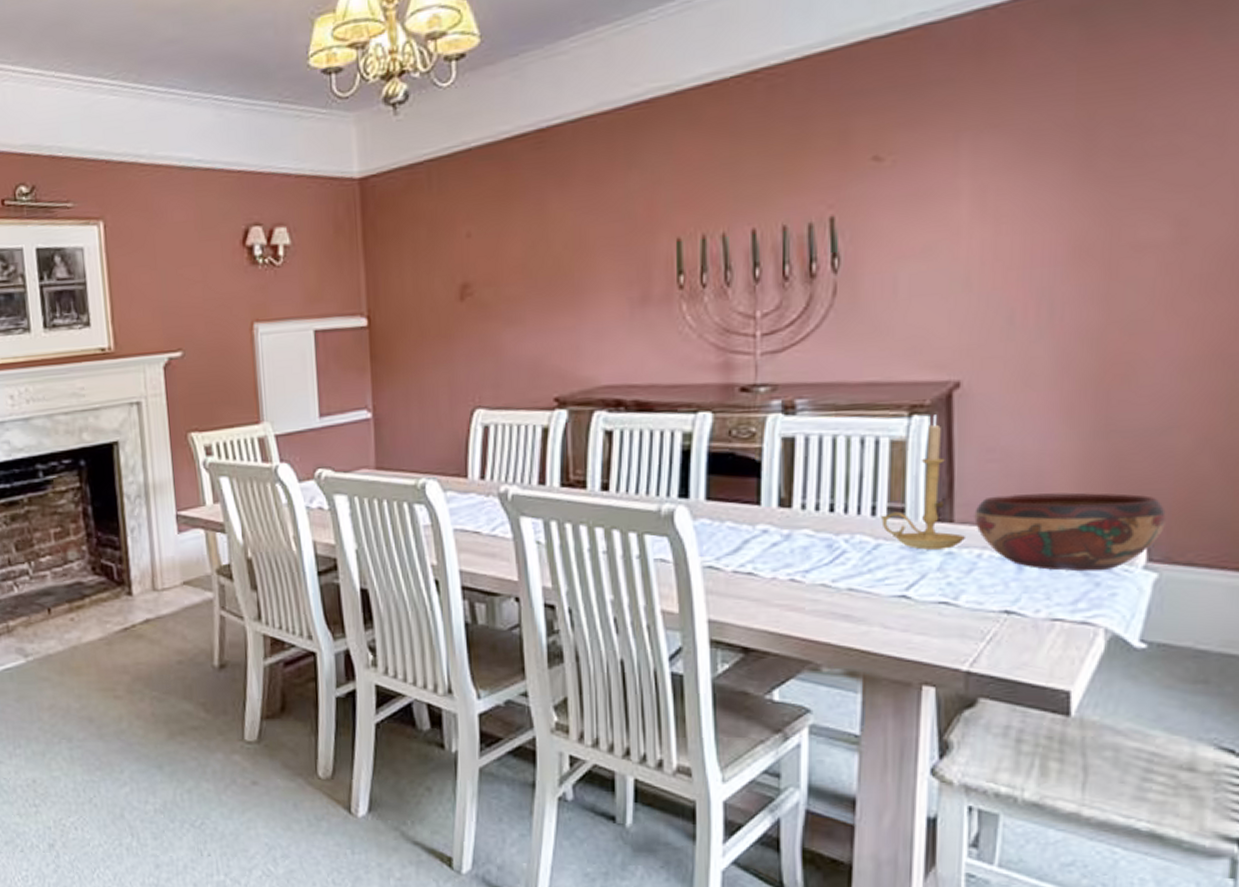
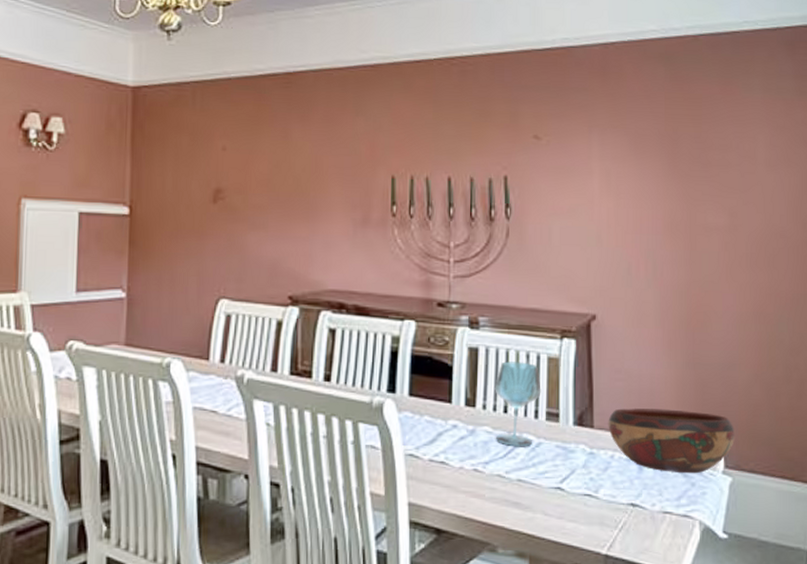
wine glass: none [817,449,881,550] -> present [494,361,541,446]
candle holder: present [880,414,967,550] -> none [541,339,603,450]

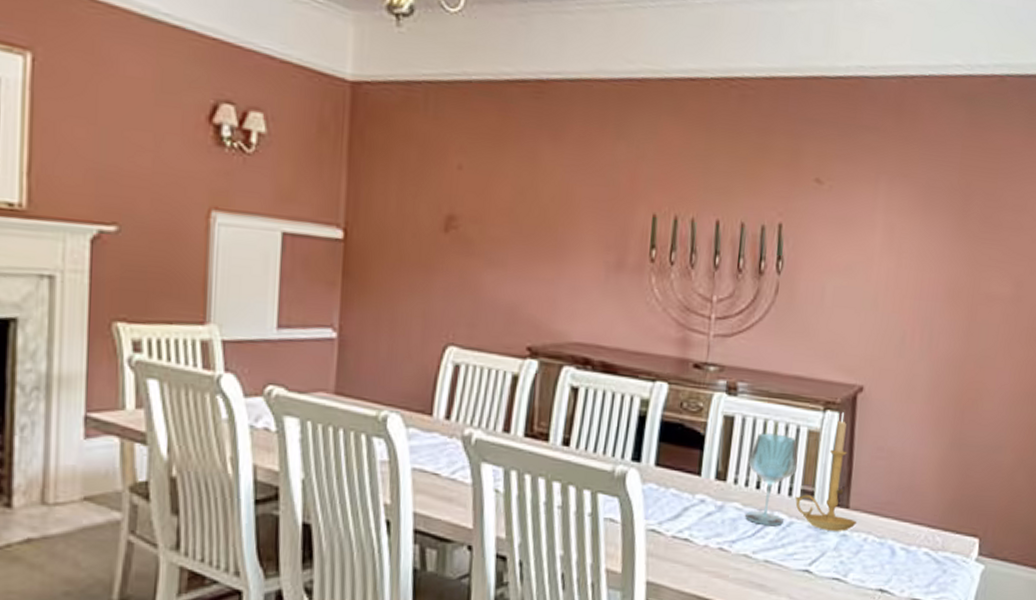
candle holder: none [541,339,603,450] -> present [795,412,857,531]
decorative bowl: present [608,408,736,474] -> none [864,489,994,561]

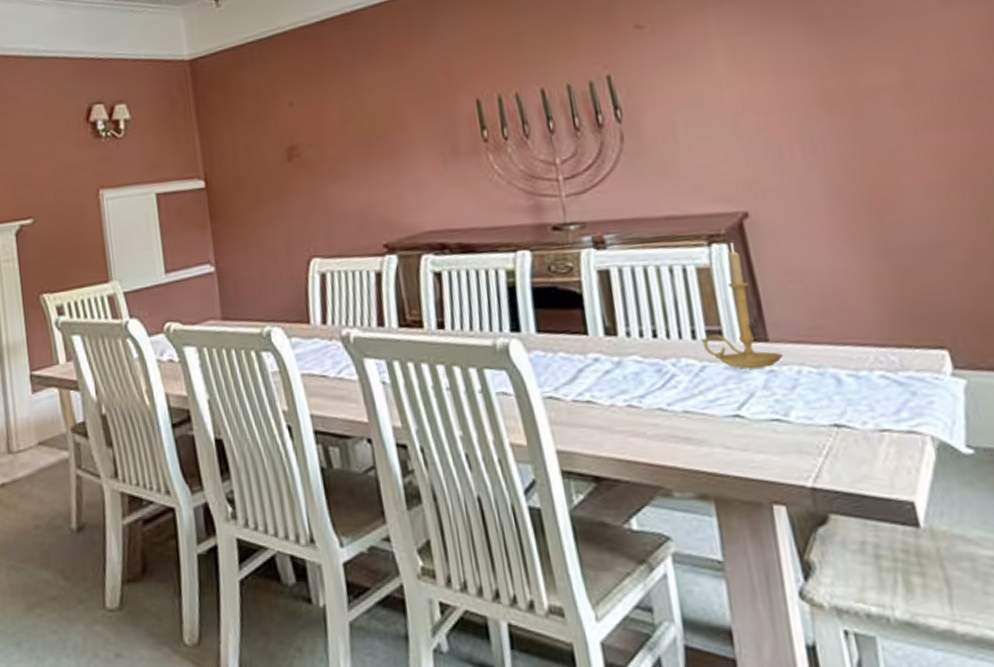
wine glass: present [745,433,798,525] -> none [636,277,695,374]

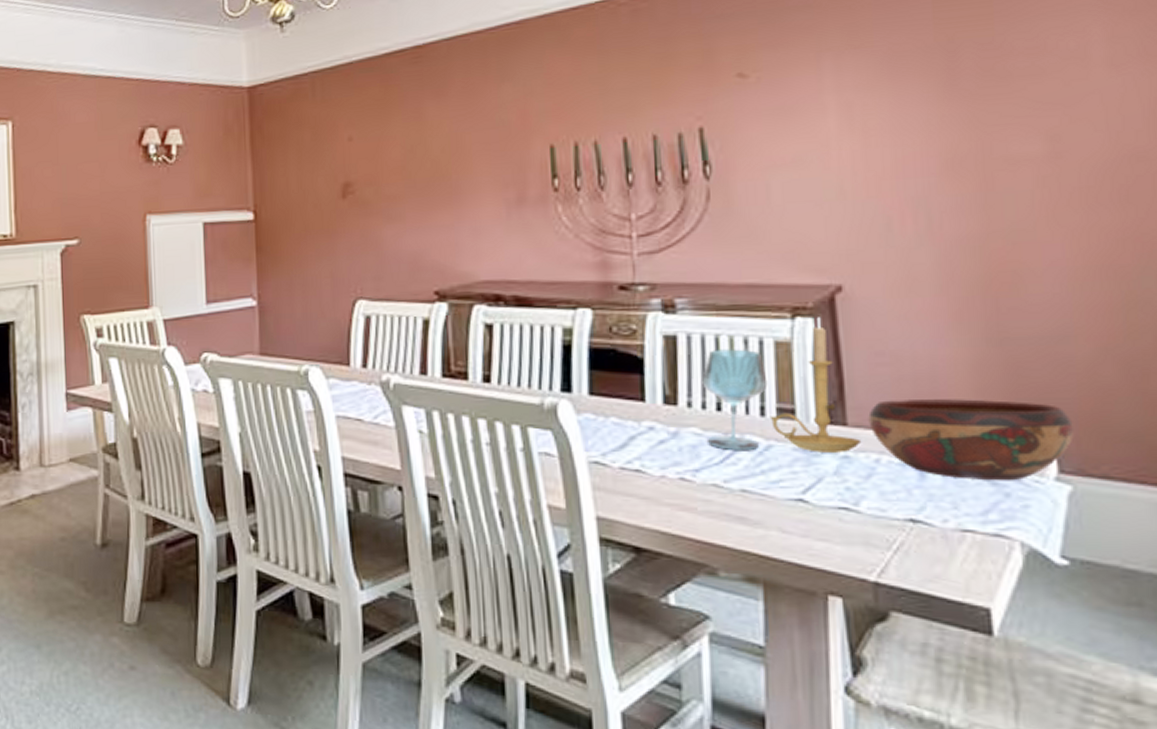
wine glass: none [636,277,695,374] -> present [702,349,768,450]
decorative bowl: none [785,306,961,383] -> present [868,399,1075,481]

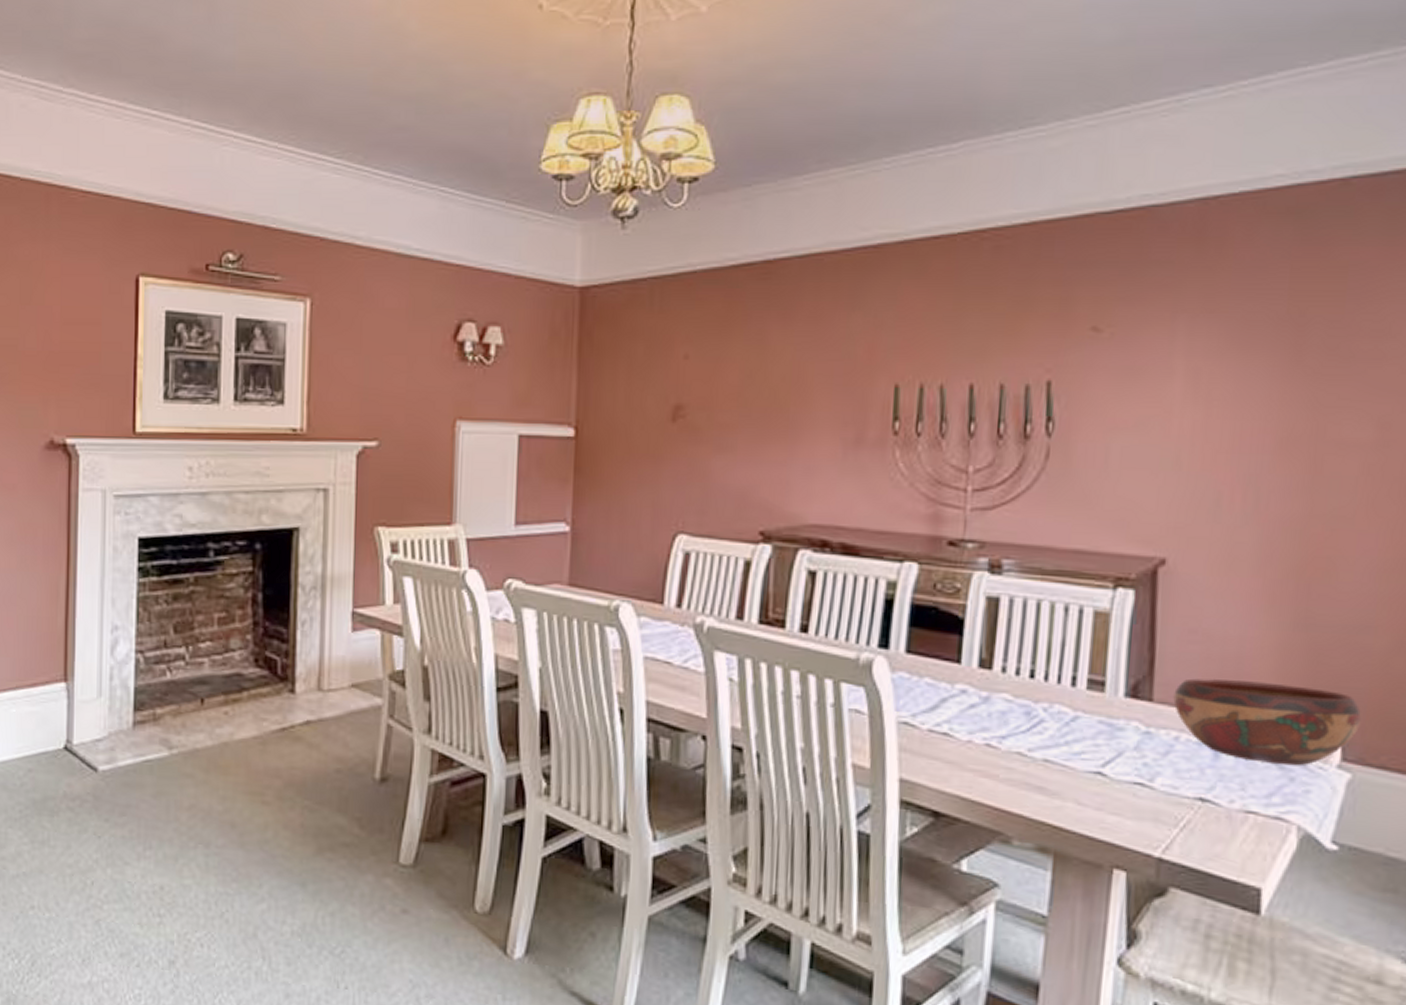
wine glass: present [702,349,768,450] -> none [1018,615,1083,720]
candle holder: present [769,317,862,453] -> none [1080,589,1165,728]

